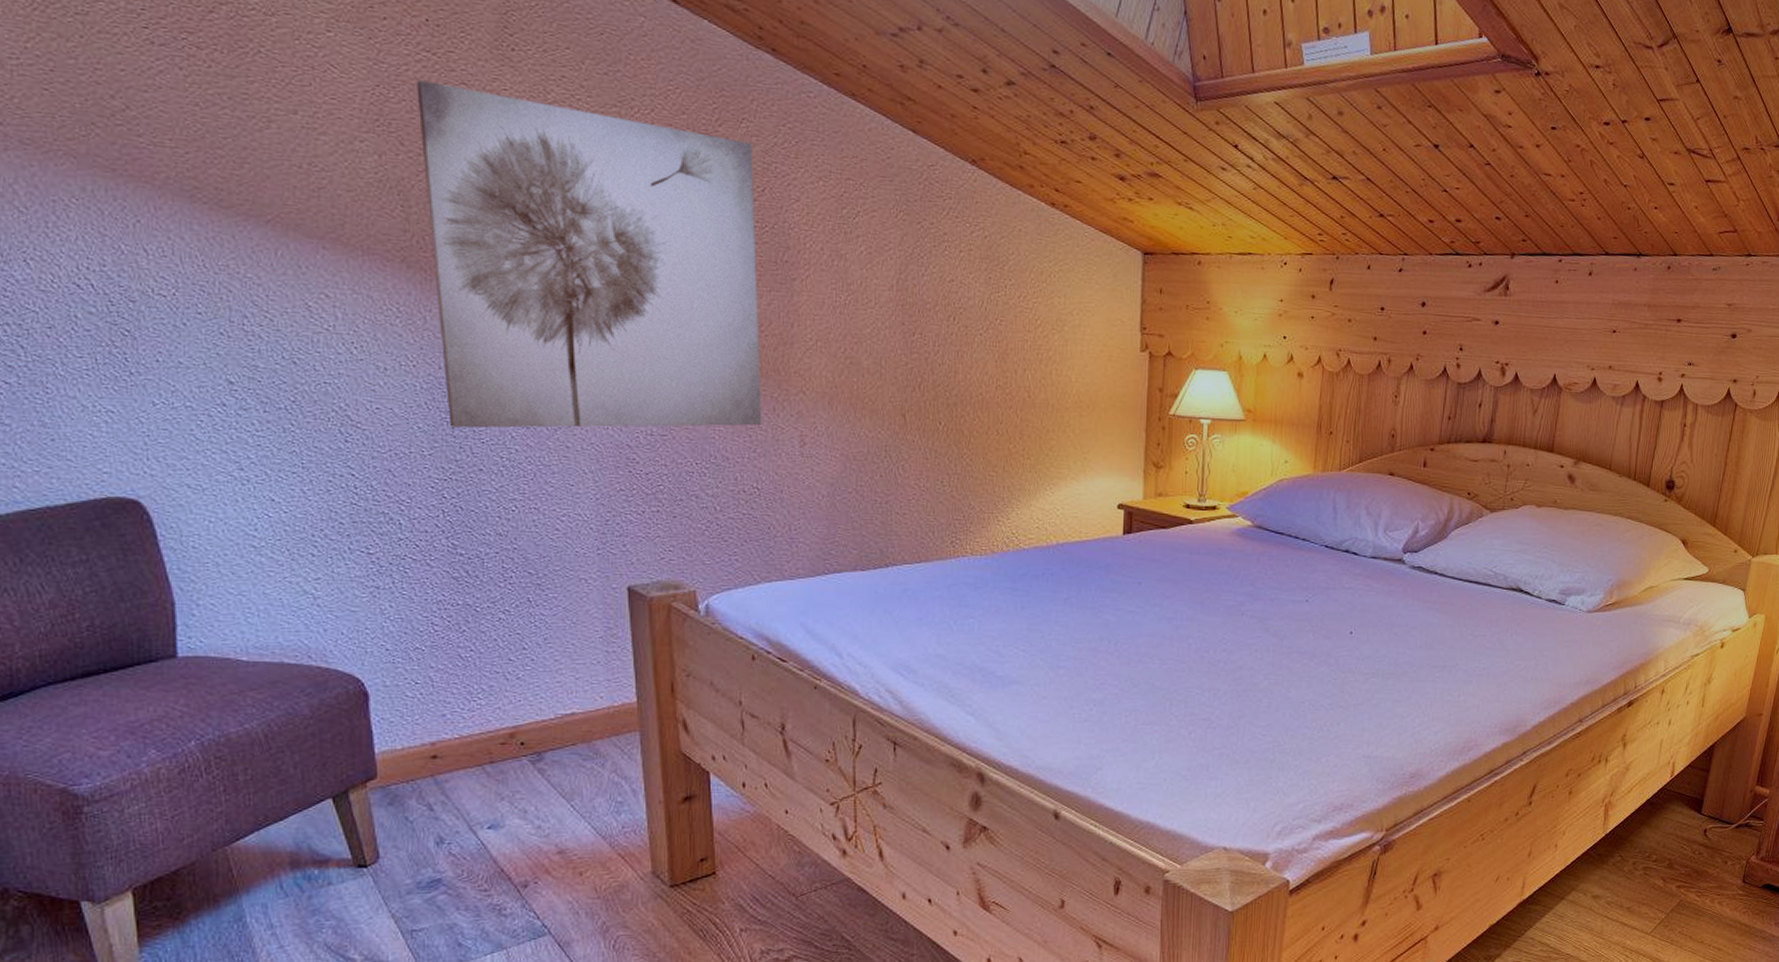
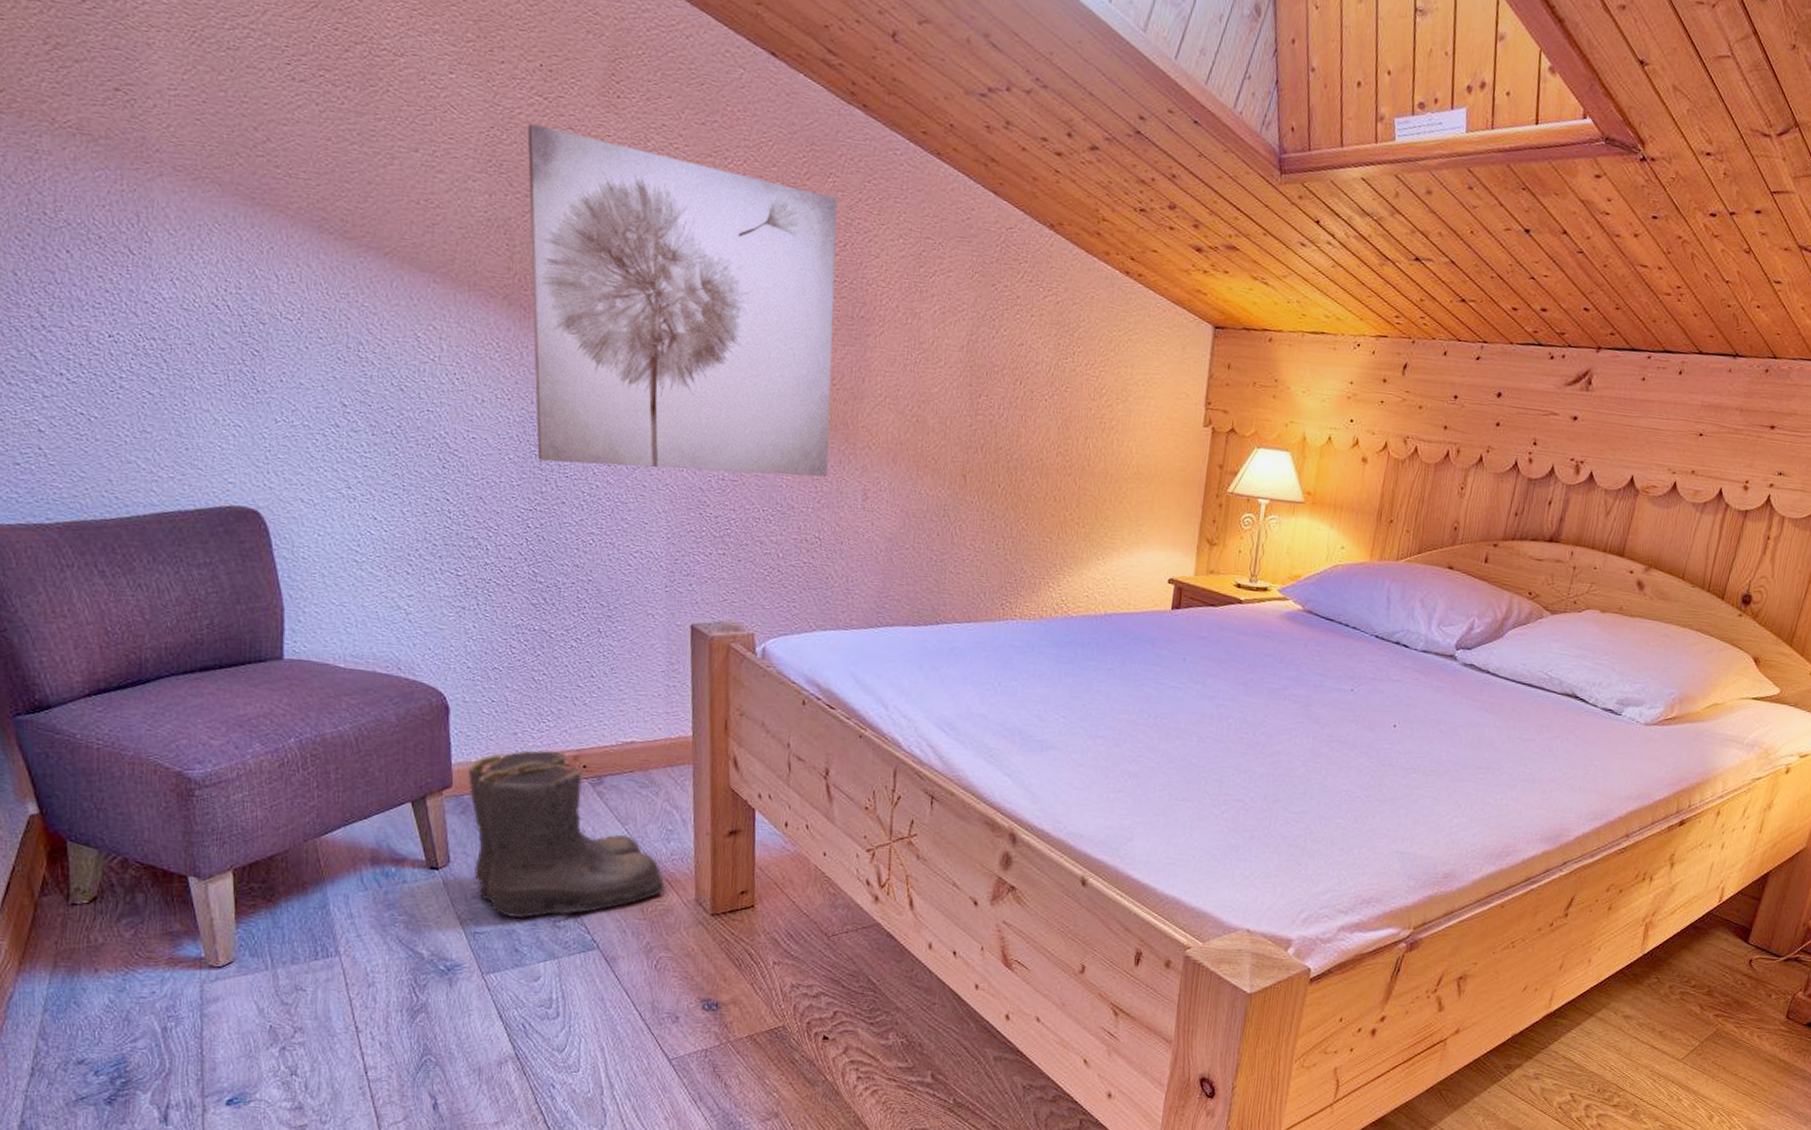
boots: none [393,729,620,910] -> present [467,750,666,918]

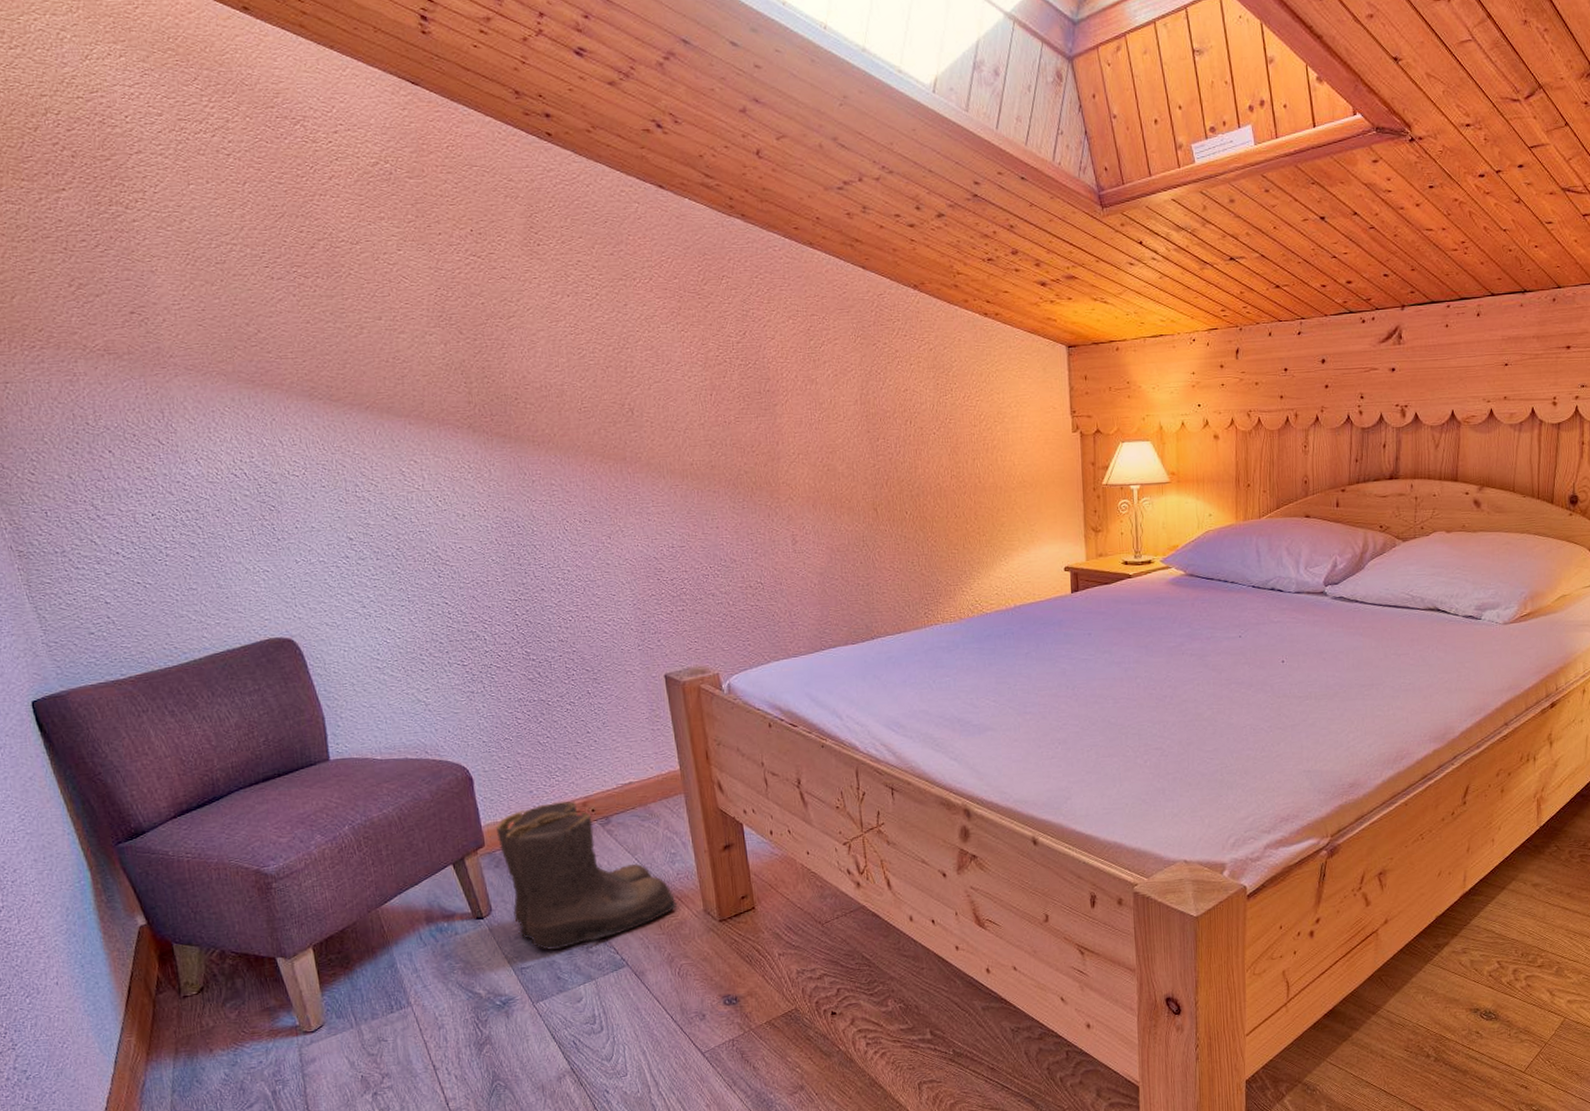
wall art: present [527,124,837,477] -> none [468,279,760,557]

